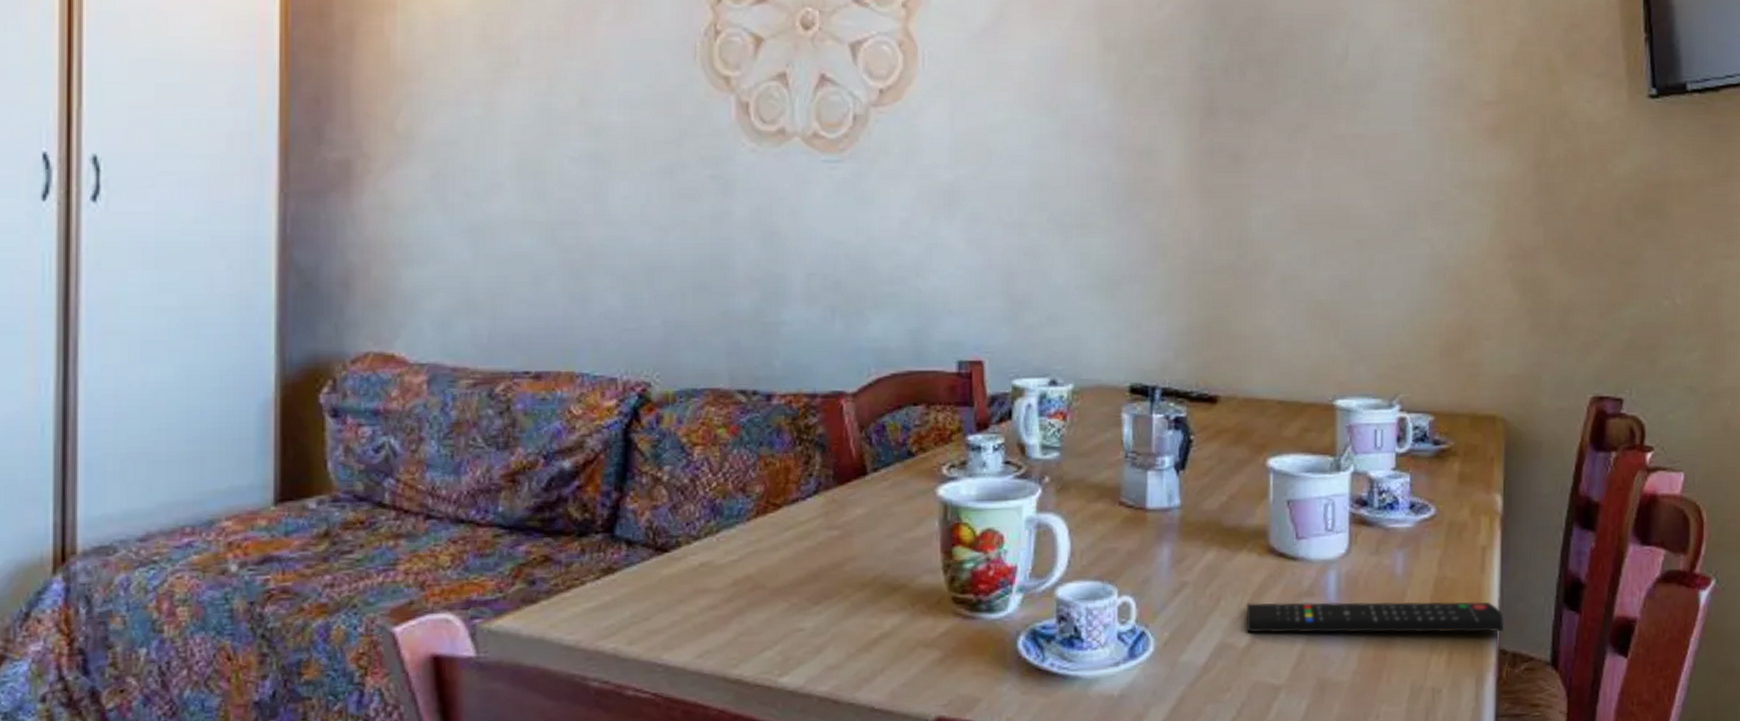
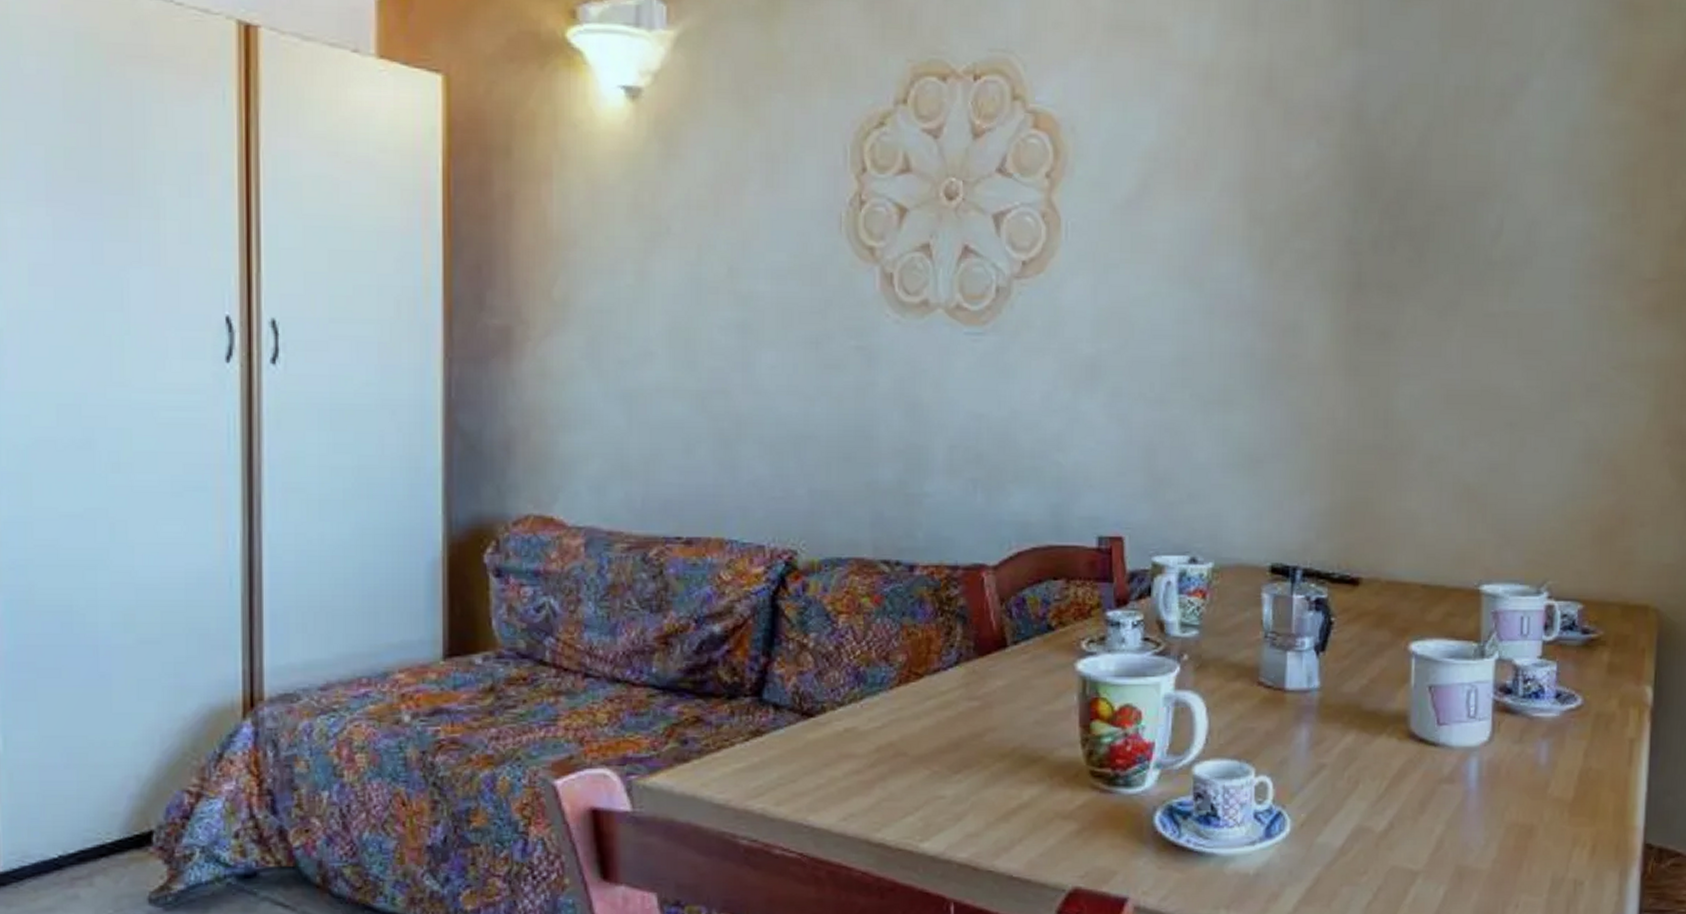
remote control: present [1247,601,1504,633] -> none [1385,788,1651,827]

